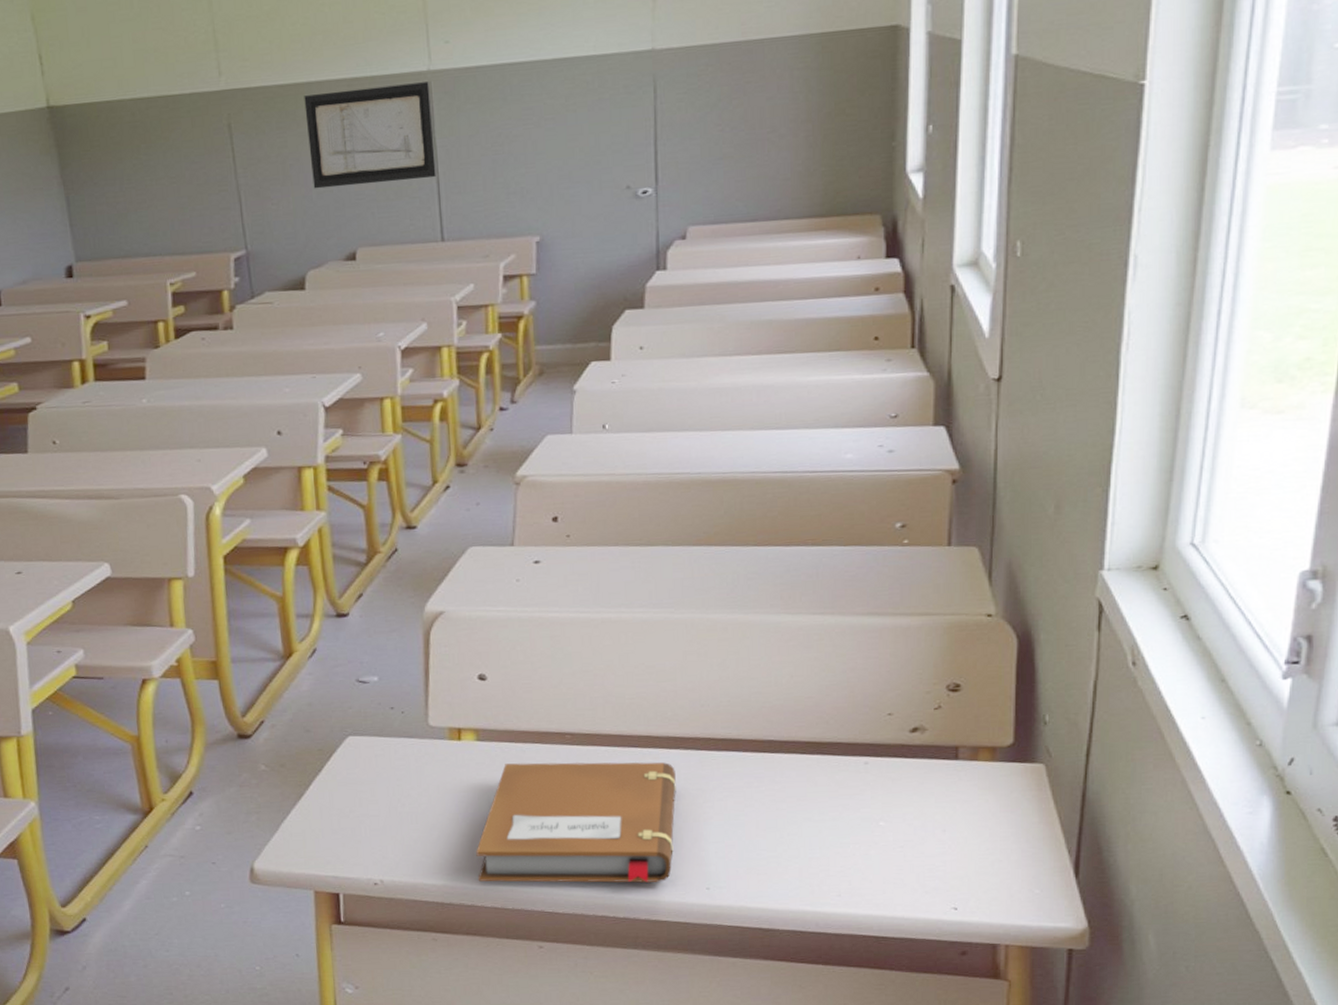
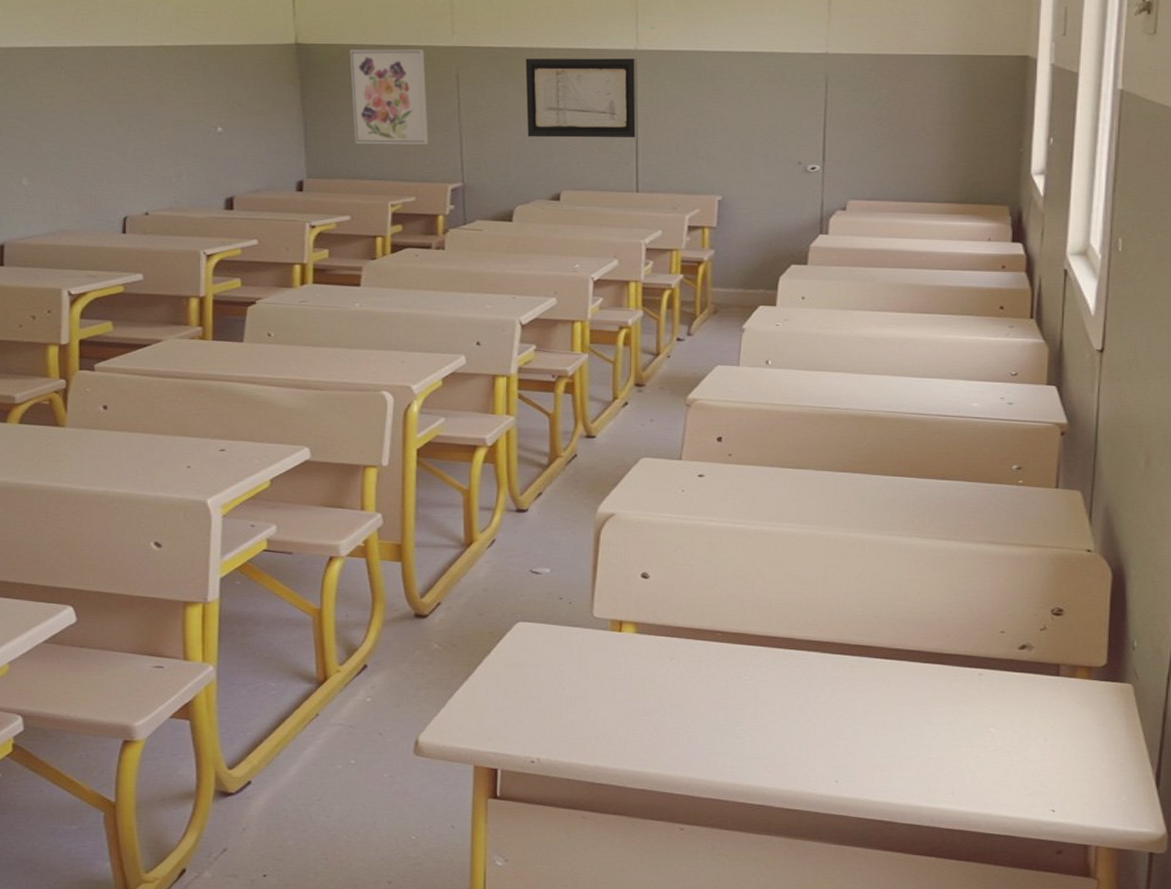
wall art: none [107,98,204,217] -> present [349,49,428,144]
notebook: present [476,762,676,883] -> none [628,656,813,773]

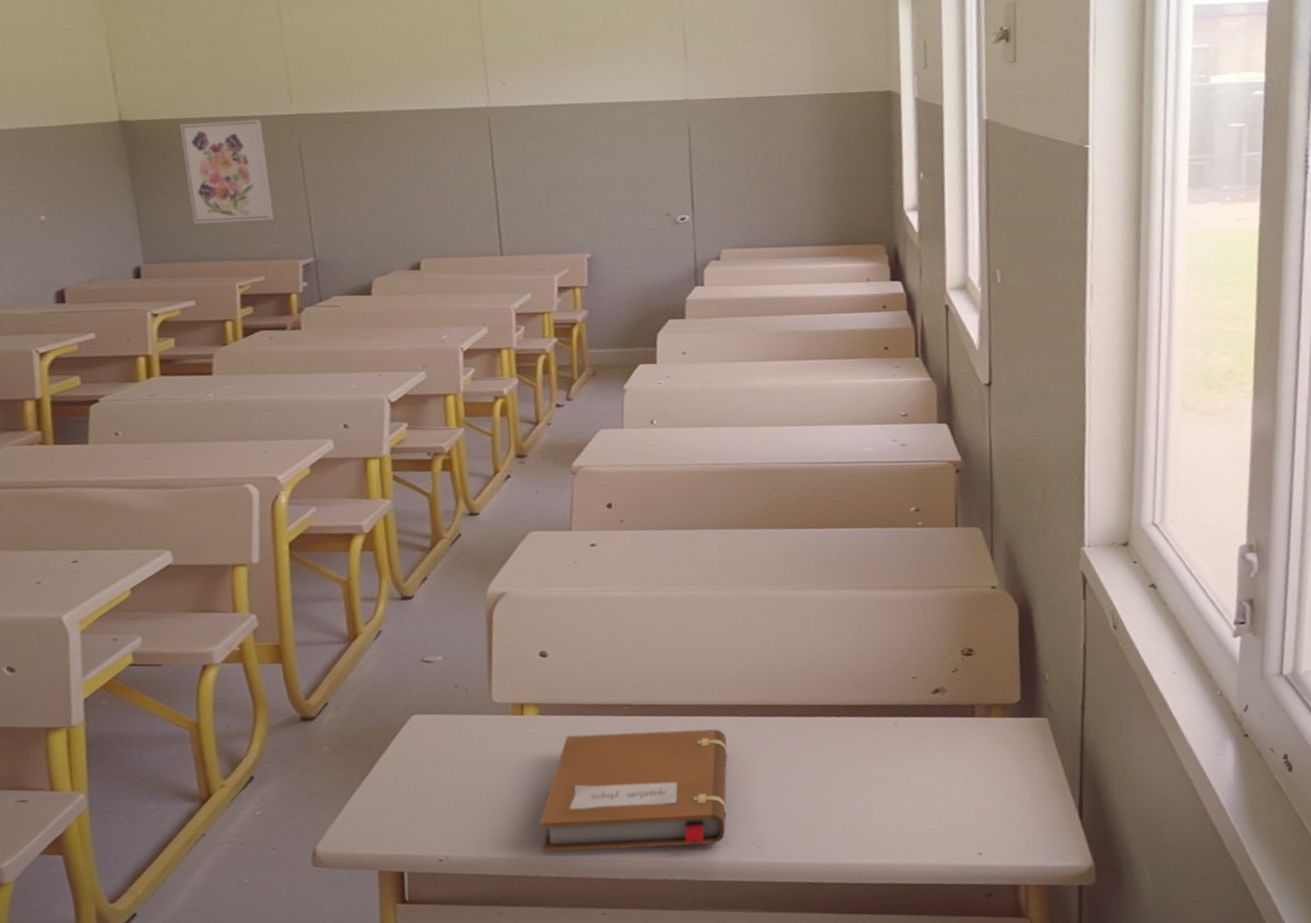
wall art: present [525,58,636,138] -> none [371,116,495,205]
notebook: none [628,656,813,773] -> present [539,729,728,853]

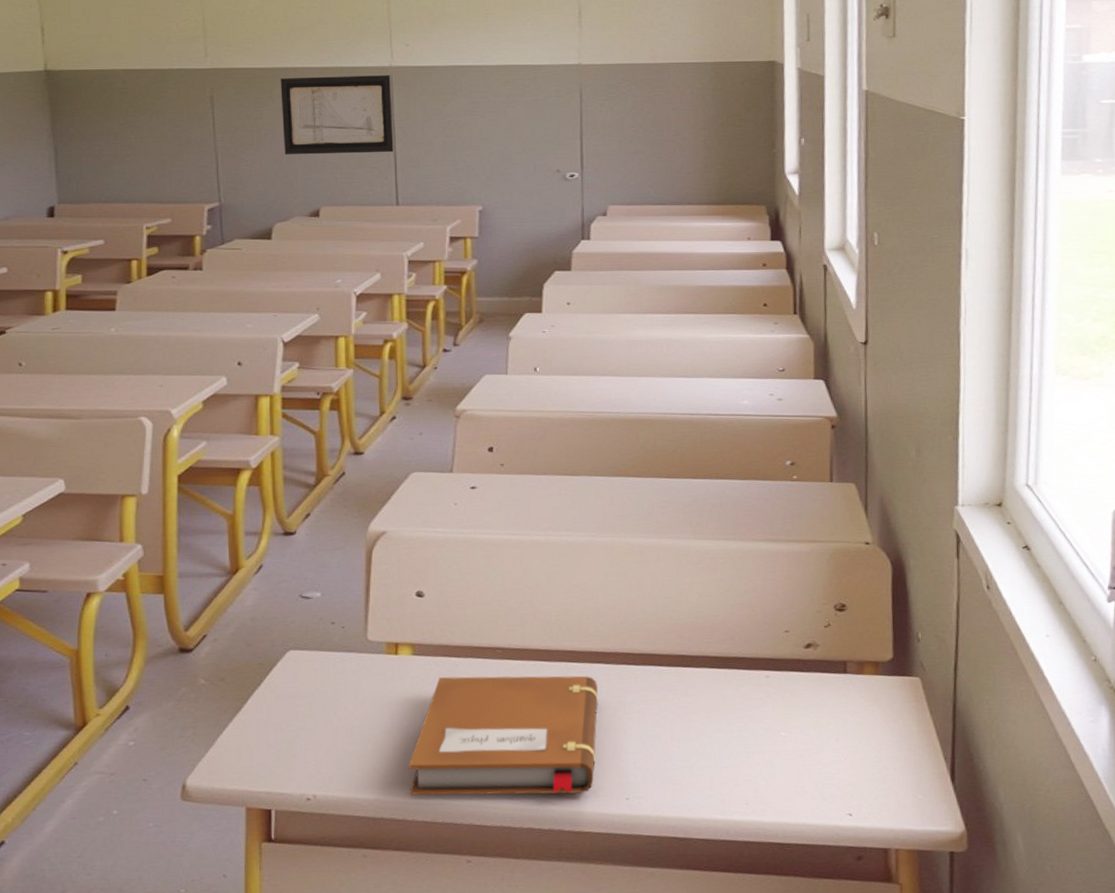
wall art: present [179,119,274,224] -> none [100,72,183,168]
wall art: none [371,116,495,205] -> present [280,75,394,155]

